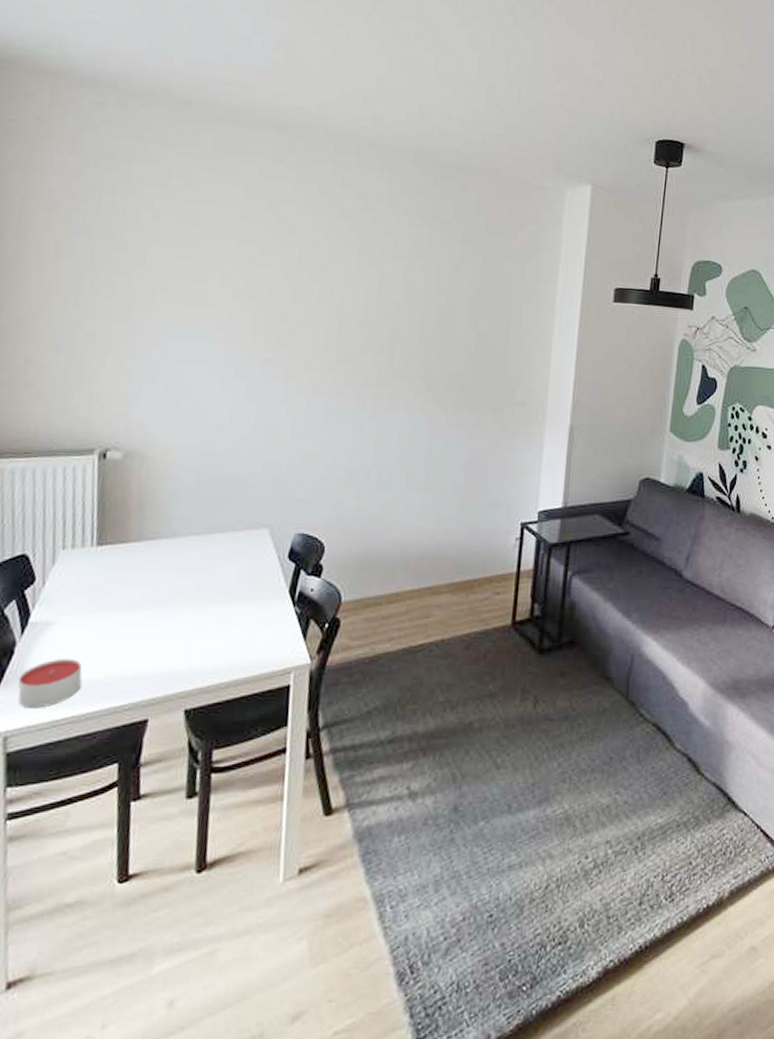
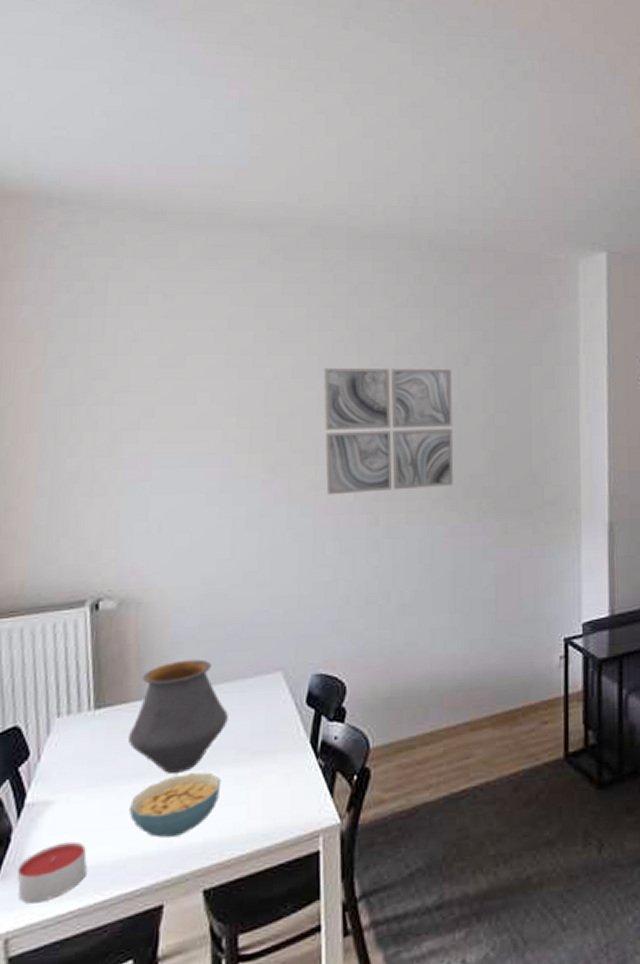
cereal bowl: none [122,609,208,662] -> present [128,772,222,838]
vase: none [126,510,218,609] -> present [129,659,228,775]
wall art: none [320,262,442,380] -> present [323,367,454,495]

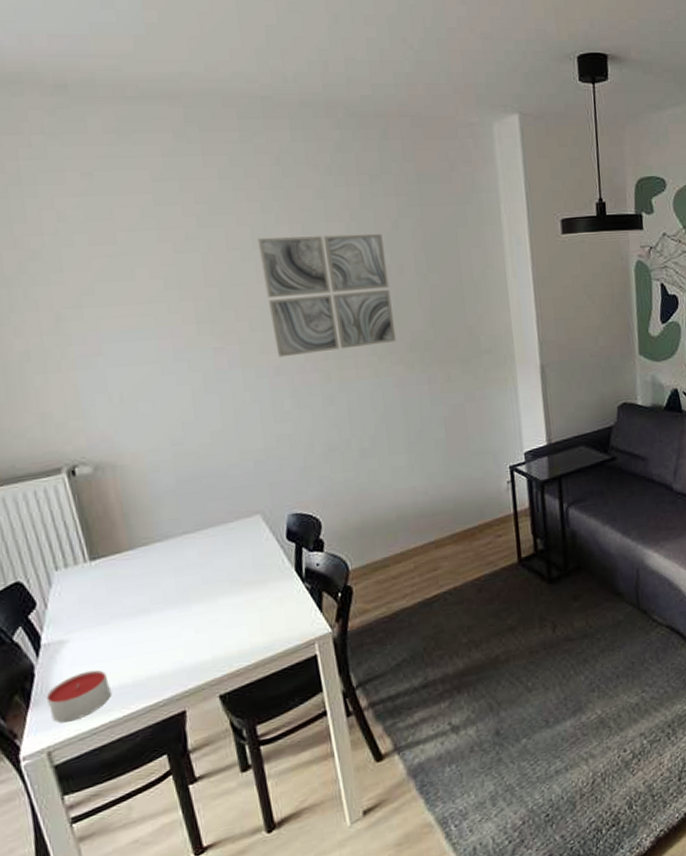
cereal bowl: present [128,772,222,838] -> none [139,603,220,660]
vase: present [129,659,228,775] -> none [127,510,218,608]

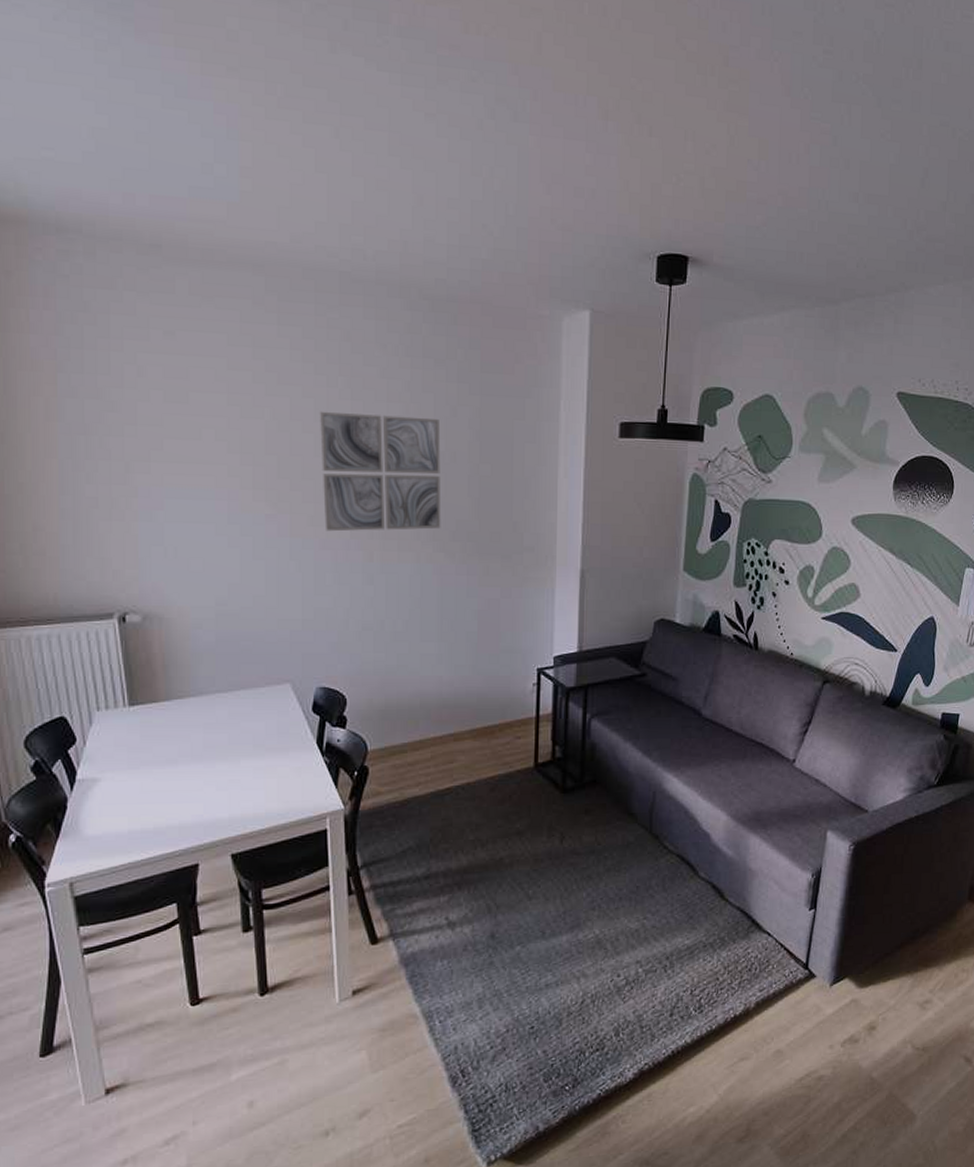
candle: present [46,669,111,722] -> none [74,811,133,857]

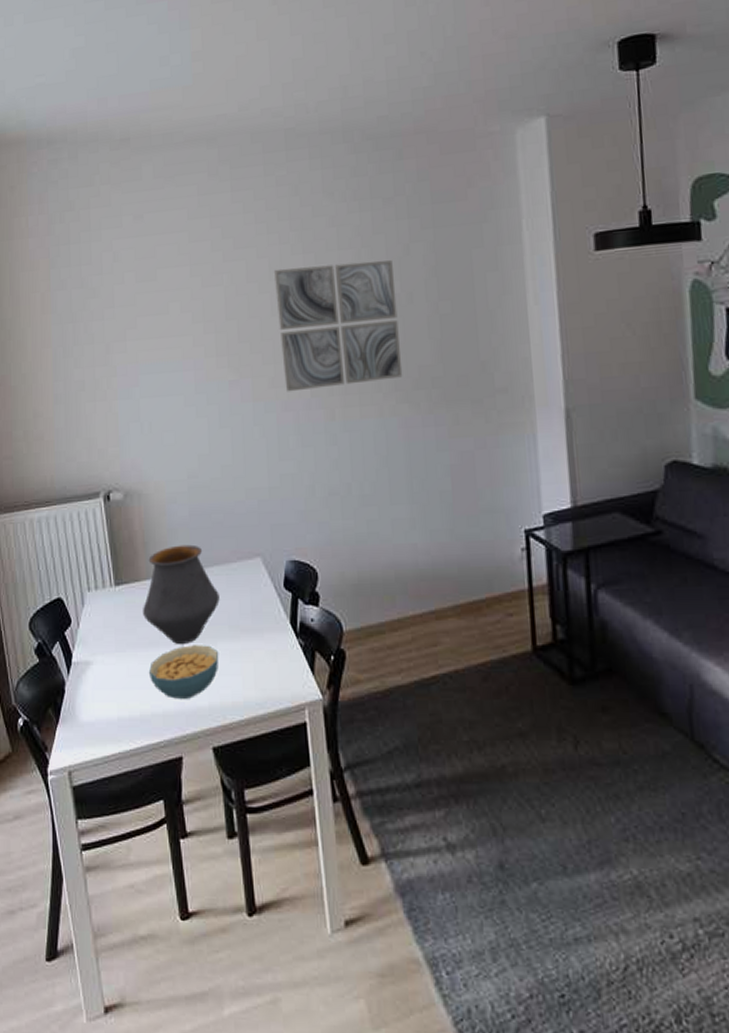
vase: none [160,669,245,763] -> present [143,544,220,645]
cereal bowl: none [164,762,242,812] -> present [148,645,219,699]

